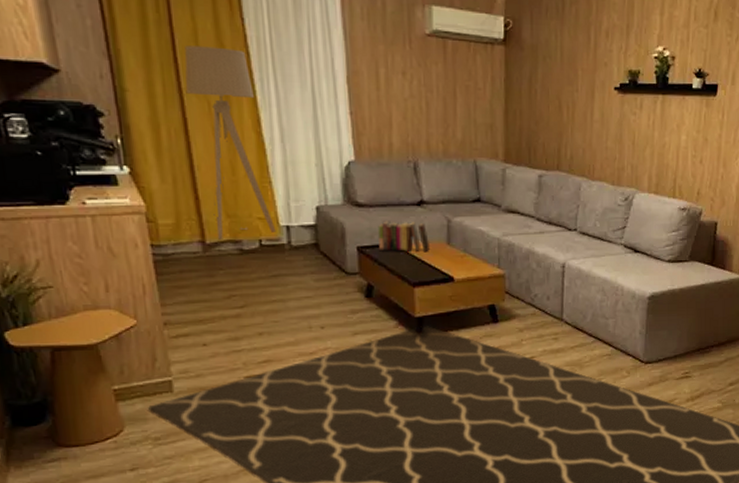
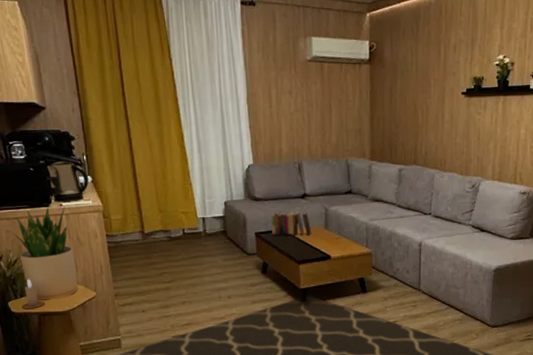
planter: none [12,204,110,330] -> present [14,206,78,300]
candle: none [26,302,61,342] -> present [22,279,45,310]
kettle: none [62,144,125,200] -> present [47,161,89,203]
floor lamp: present [184,45,276,240] -> none [130,82,195,230]

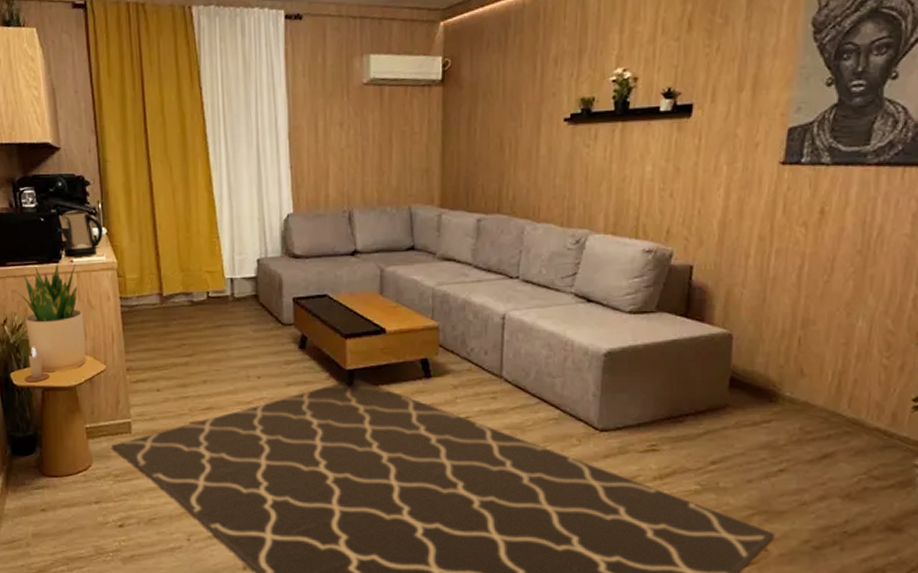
books: present [271,211,312,236] -> none [313,271,363,303]

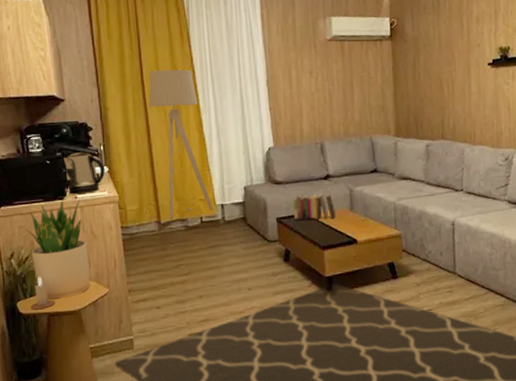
floor lamp: none [152,116,222,292] -> present [149,69,213,219]
books: none [313,271,363,303] -> present [293,194,337,220]

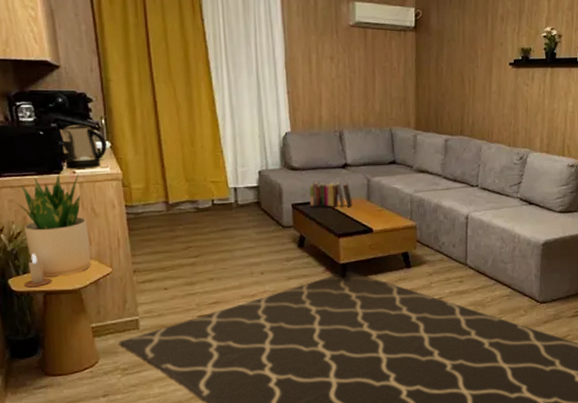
floor lamp: present [149,69,213,219] -> none [156,43,226,200]

